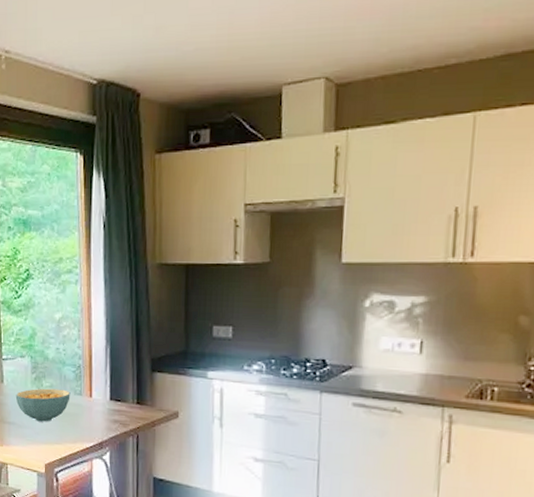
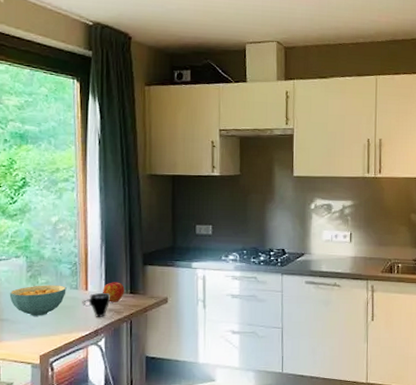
cup: none [86,400,115,429] -> present [82,292,110,317]
apple: none [108,389,131,413] -> present [103,282,125,302]

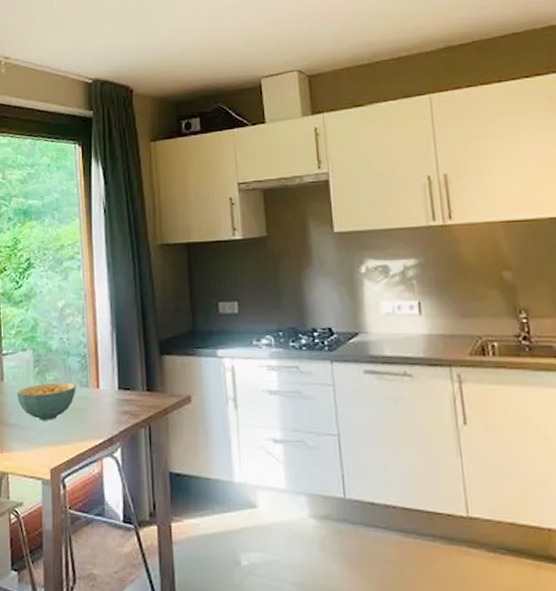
cup: present [82,292,110,317] -> none [94,390,124,421]
apple: present [103,282,125,302] -> none [116,377,140,403]

